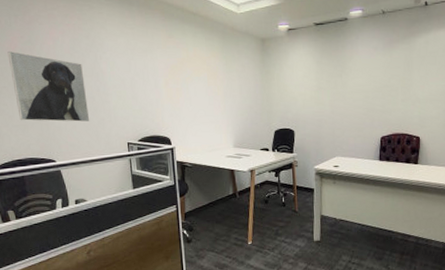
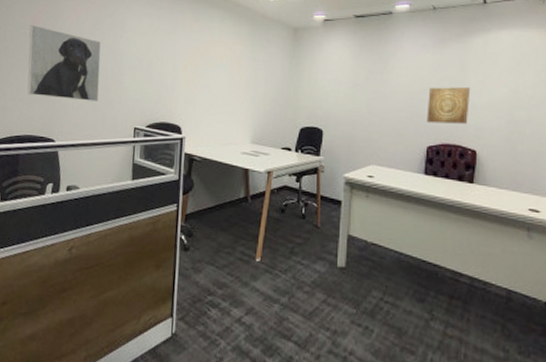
wall art: none [379,83,415,117] -> present [426,87,471,124]

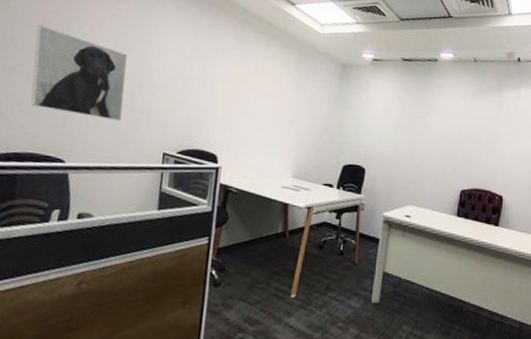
wall art: present [426,87,471,124] -> none [462,135,502,171]

